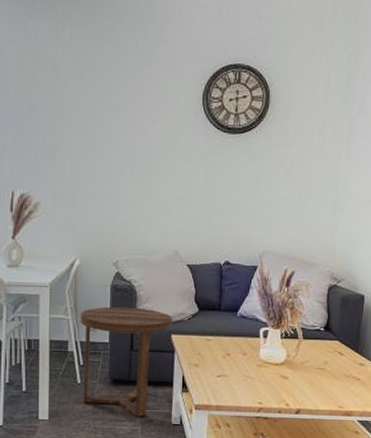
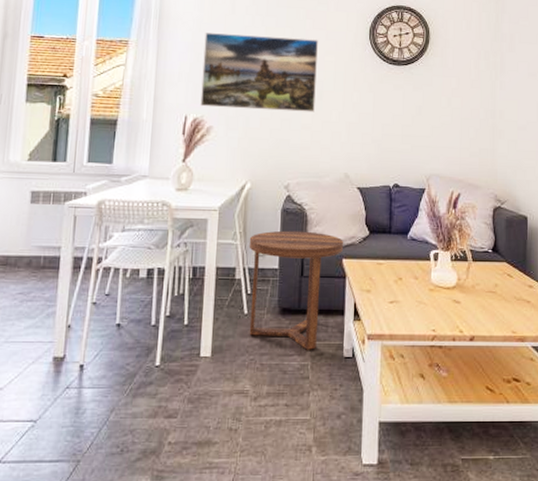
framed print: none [26,102,147,187] -> present [200,33,318,113]

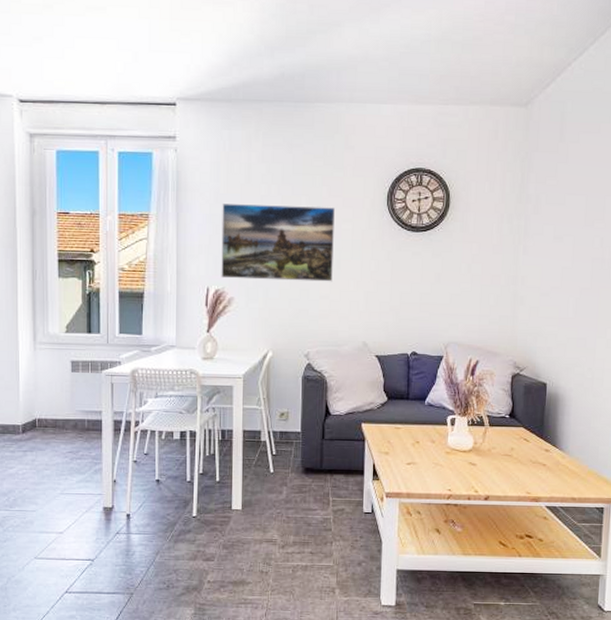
side table: present [249,230,344,350] -> none [272,396,363,506]

